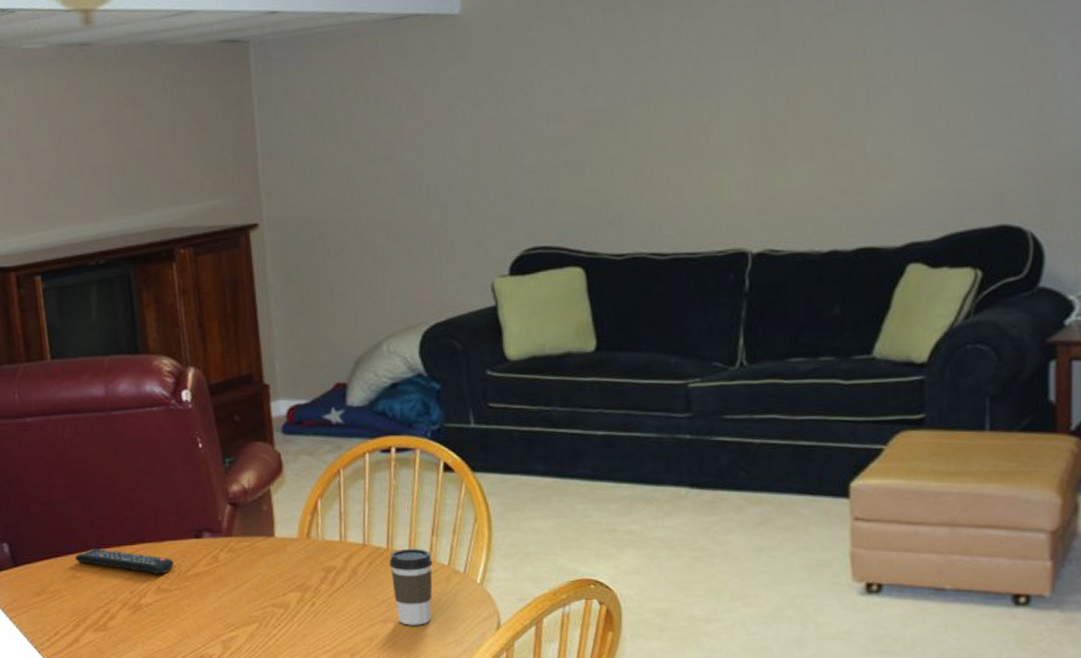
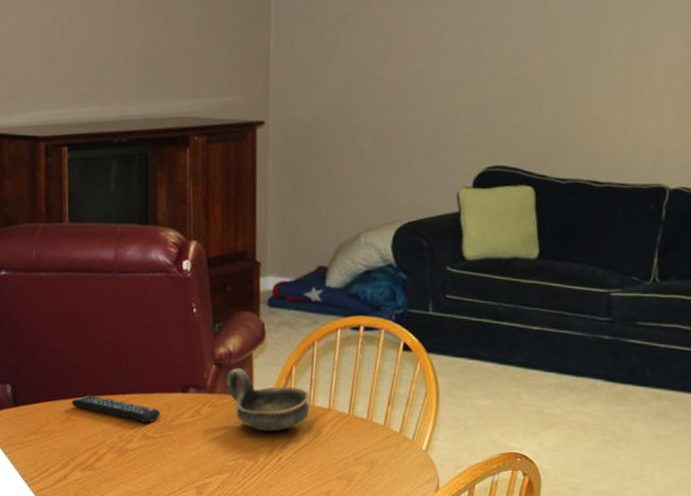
oil lamp: none [243,506,341,575] -> present [226,368,309,432]
coffee cup: present [389,548,433,626] -> none [349,415,387,484]

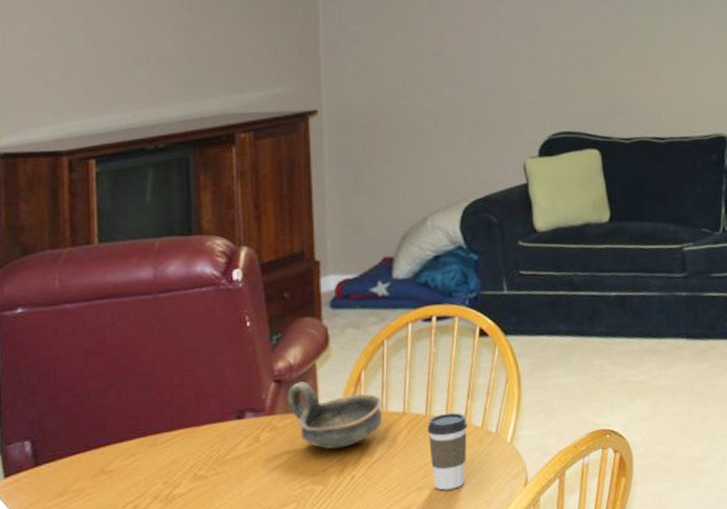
remote control: present [72,394,160,423] -> none [106,438,213,461]
coffee cup: none [349,415,387,484] -> present [427,412,468,490]

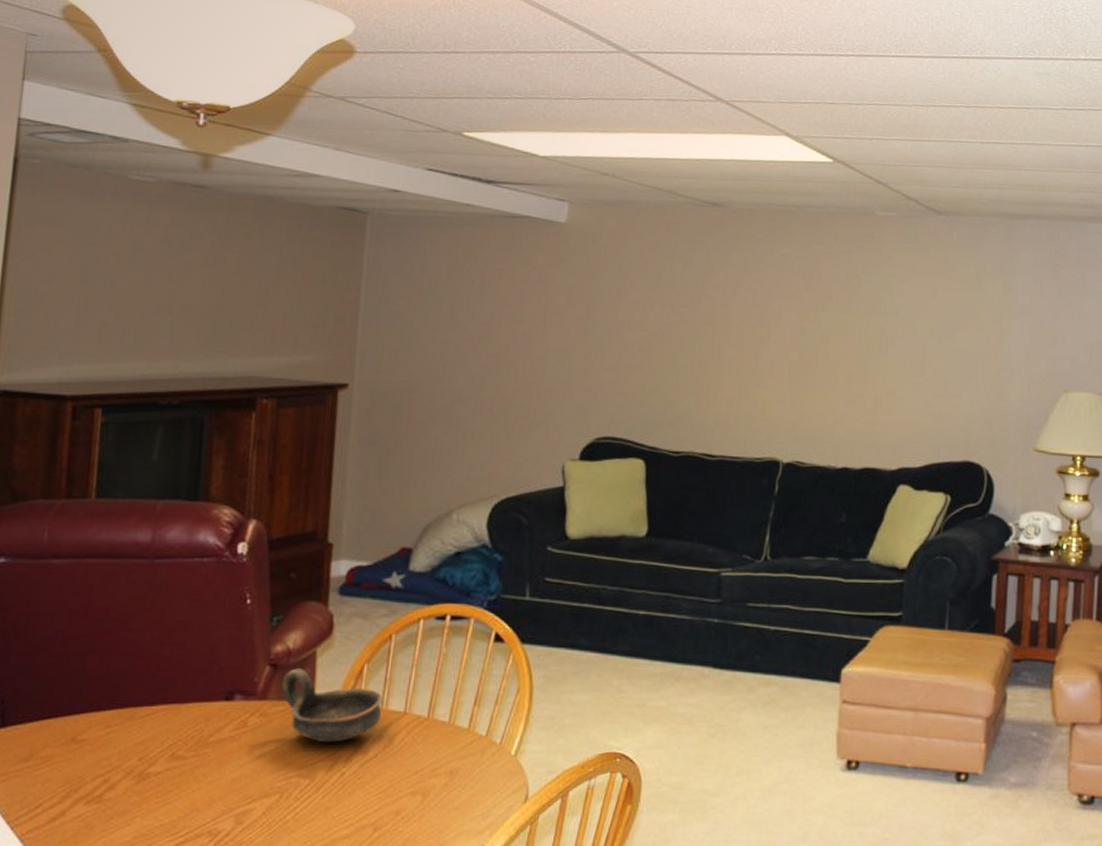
coffee cup: present [427,412,468,490] -> none [427,717,472,798]

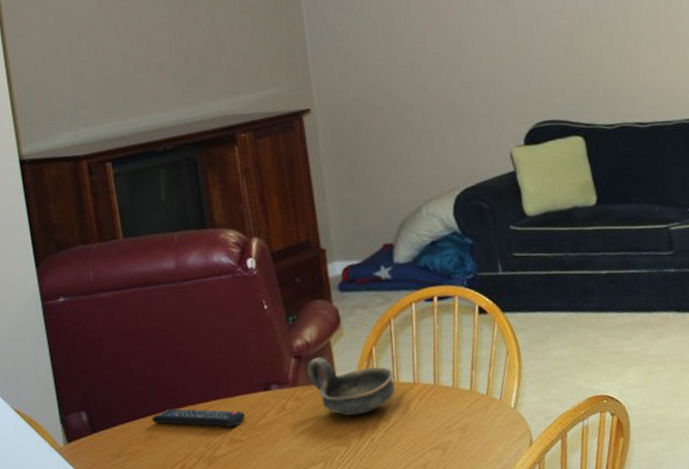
remote control: none [80,708,196,740] -> present [152,408,245,427]

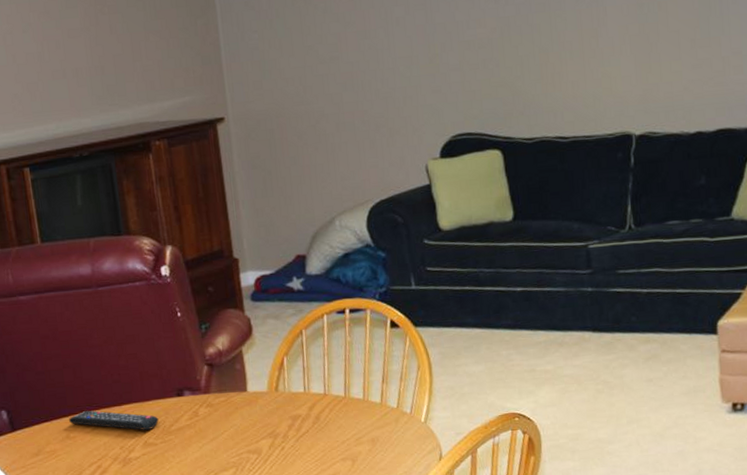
oil lamp: present [307,357,395,416] -> none [219,365,306,424]

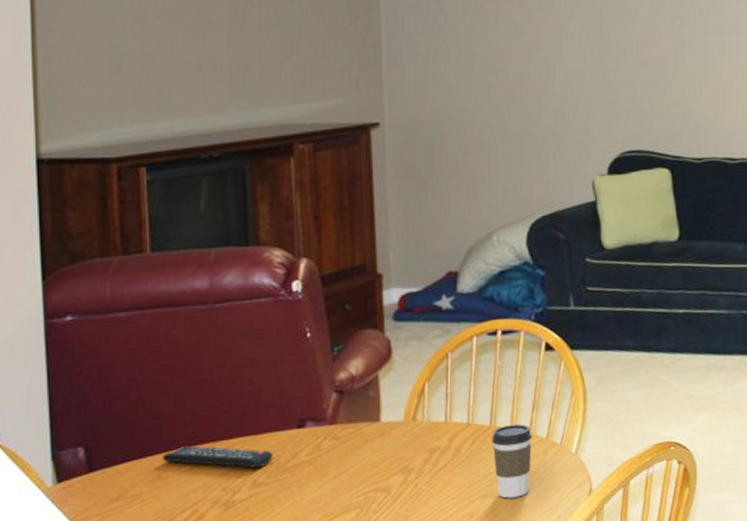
coffee cup: none [347,394,385,462] -> present [491,423,533,499]

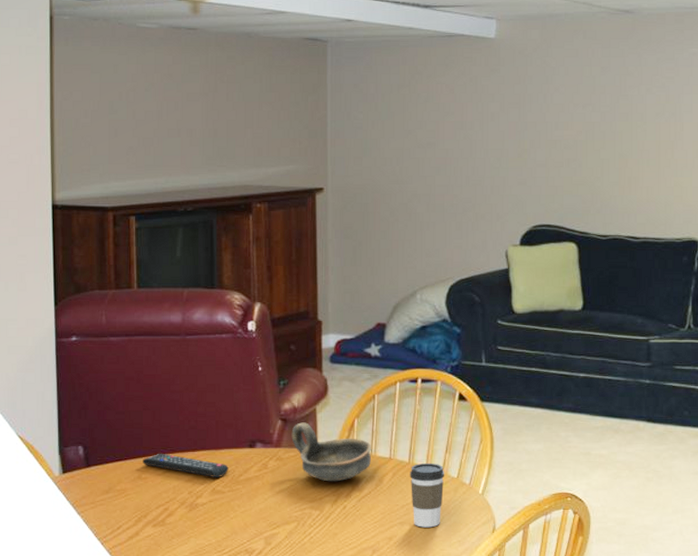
oil lamp: none [349,392,446,458] -> present [291,422,371,482]

